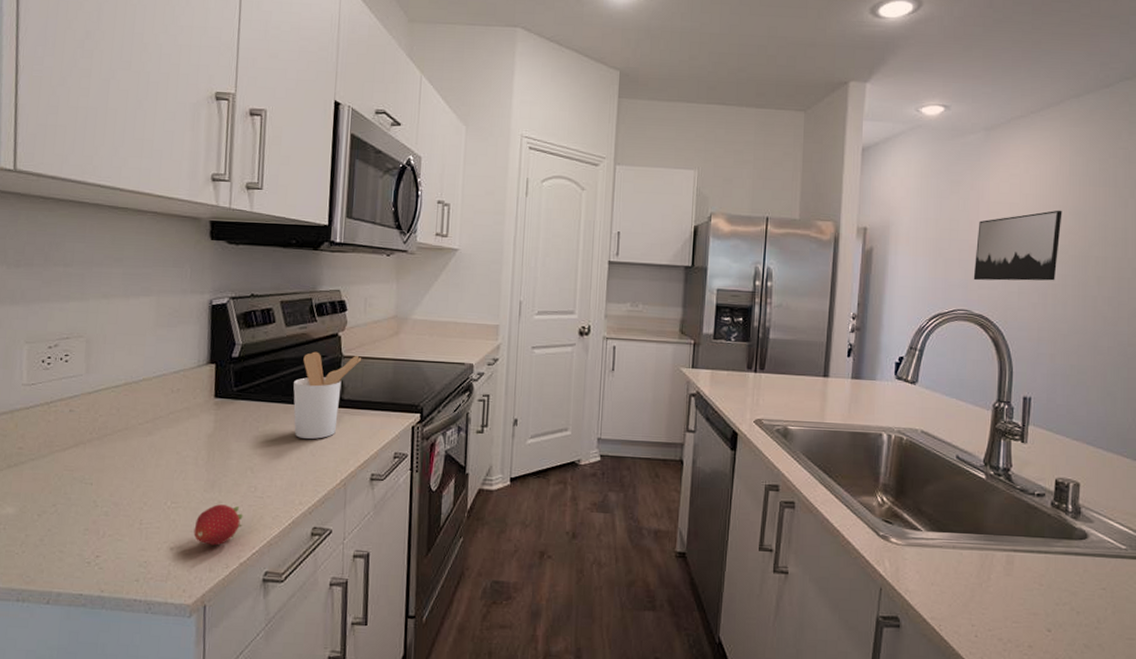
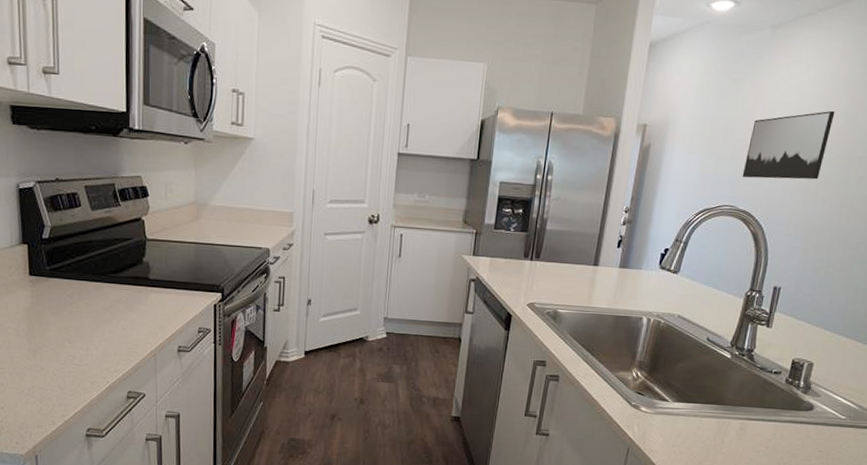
fruit: present [193,504,243,546] -> none [21,370,64,406]
utensil holder: present [293,351,361,439] -> none [102,234,164,314]

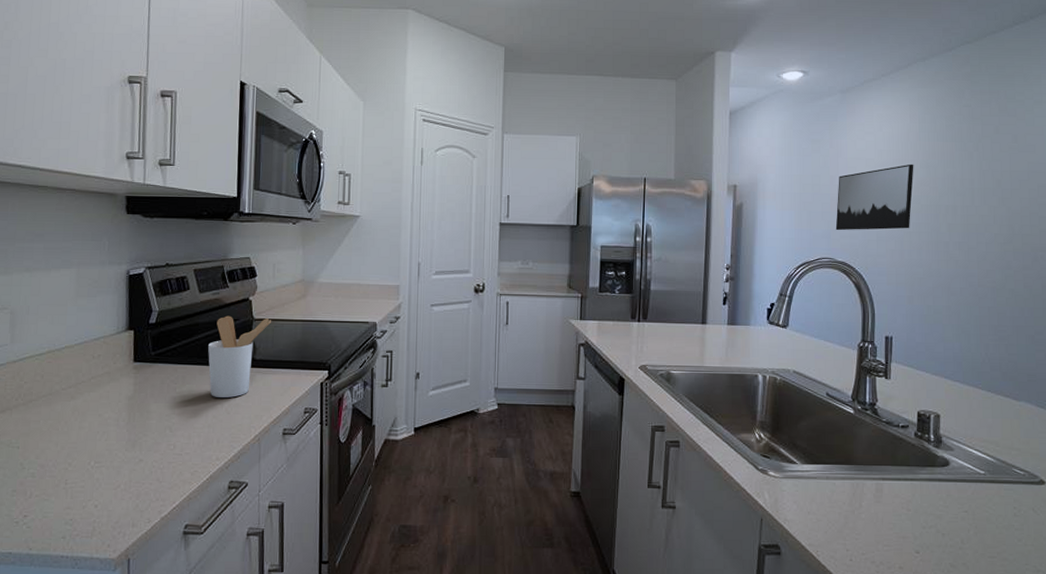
utensil holder: none [102,234,164,314] -> present [208,315,271,398]

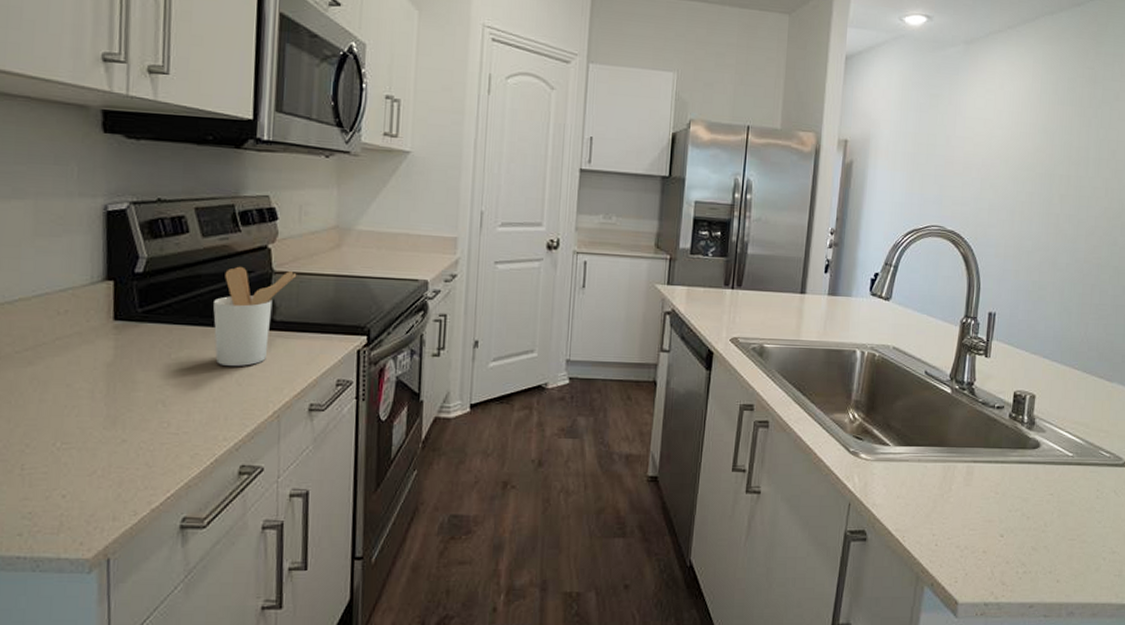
wall art: present [835,164,914,231] -> none [947,127,1032,198]

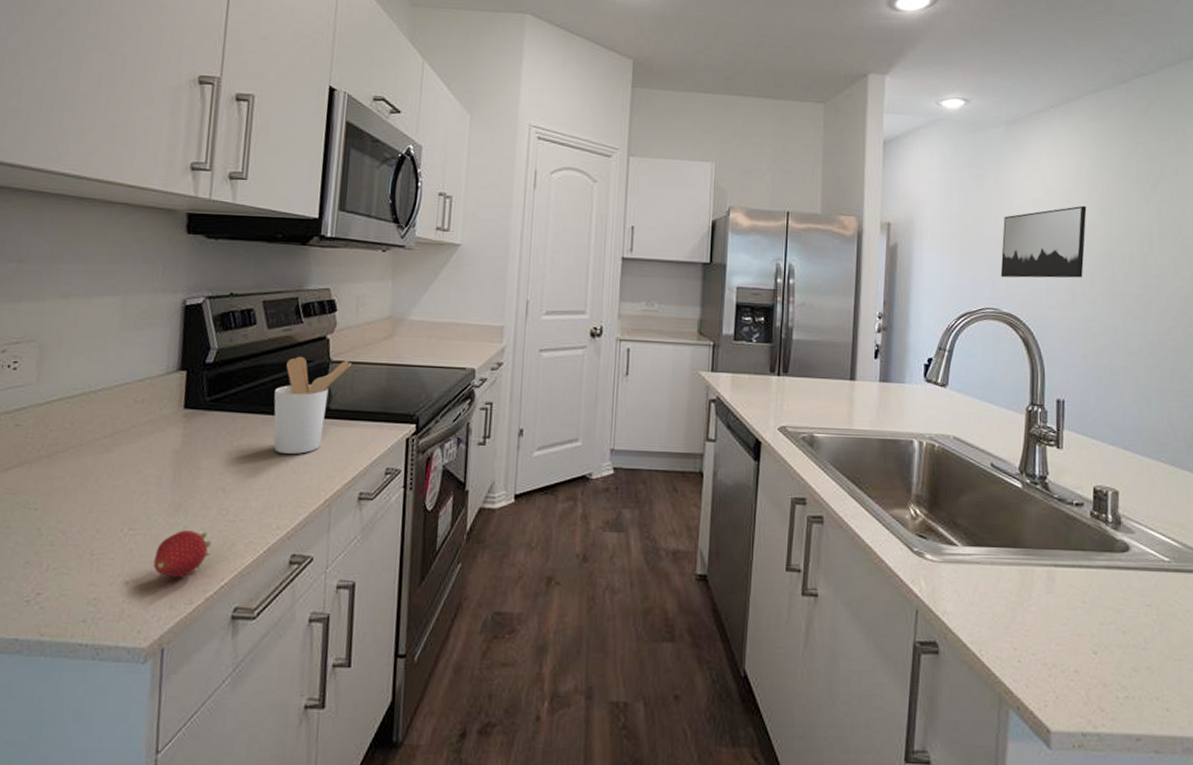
fruit: none [91,443,154,491] -> present [153,530,212,578]
wall art: none [947,127,1032,198] -> present [1000,205,1087,278]

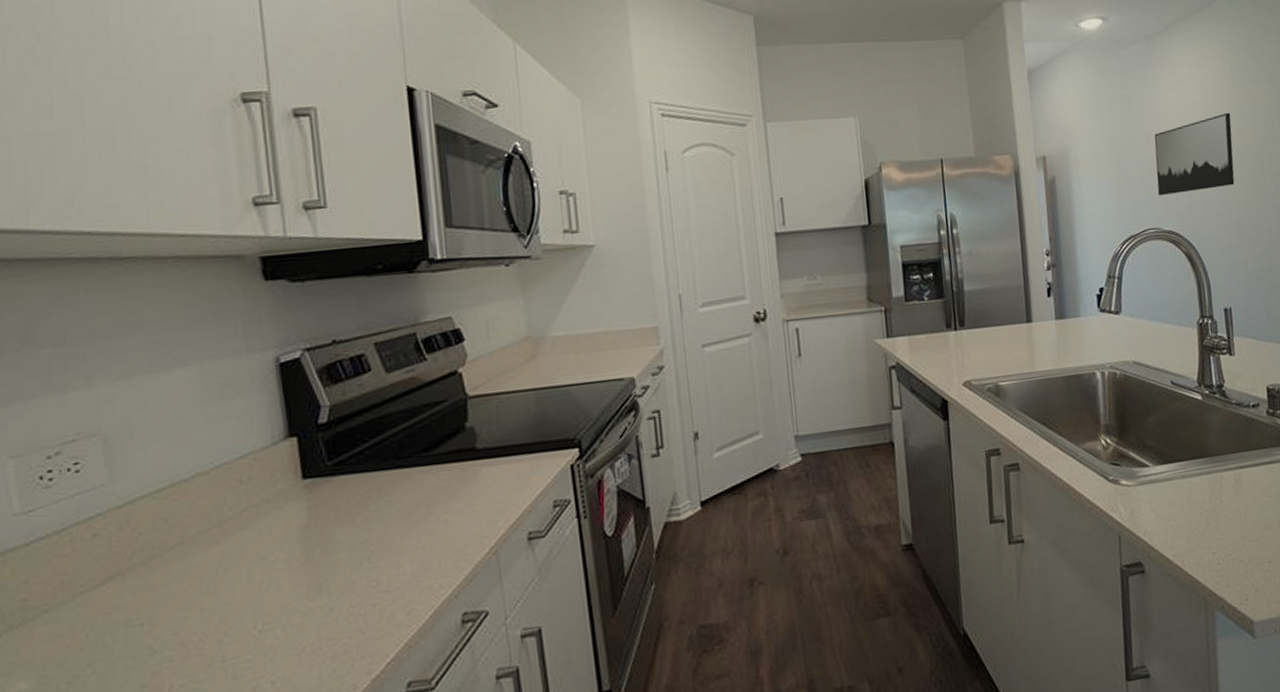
fruit: present [153,530,212,578] -> none [300,609,368,666]
utensil holder: present [273,356,351,454] -> none [408,392,492,508]

